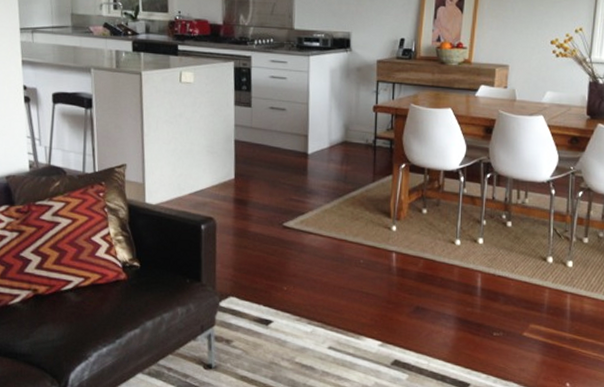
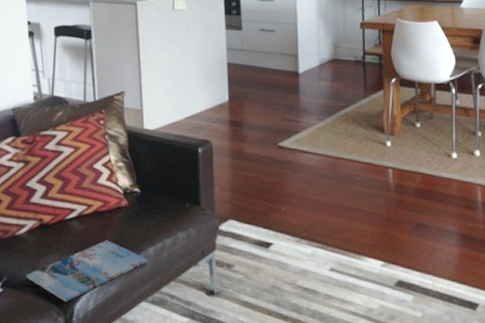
magazine: none [19,312,146,372] -> present [26,240,149,302]

